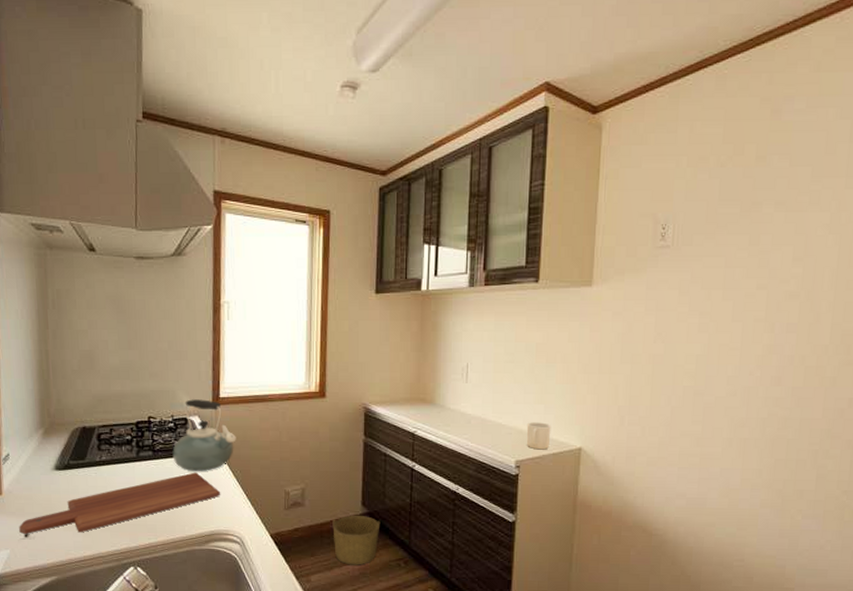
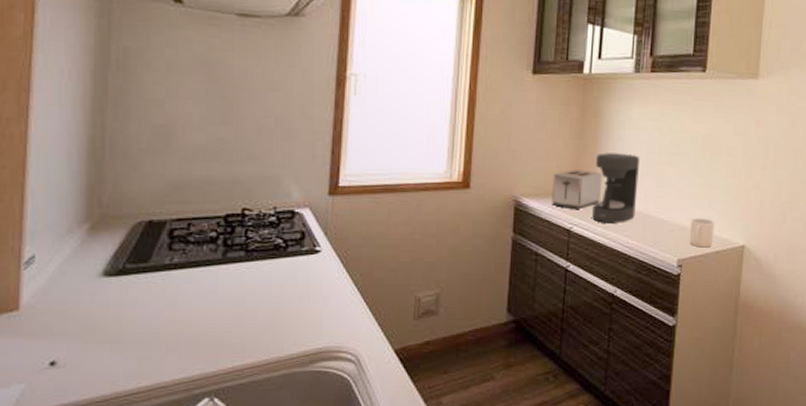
cutting board: present [19,472,221,535] -> none [42,276,334,363]
kettle: present [172,399,236,471] -> none [272,188,357,275]
basket: present [332,515,380,565] -> none [471,323,528,382]
toaster: none [397,379,442,416] -> present [552,170,603,210]
coffee maker: none [434,363,476,427] -> present [592,153,639,224]

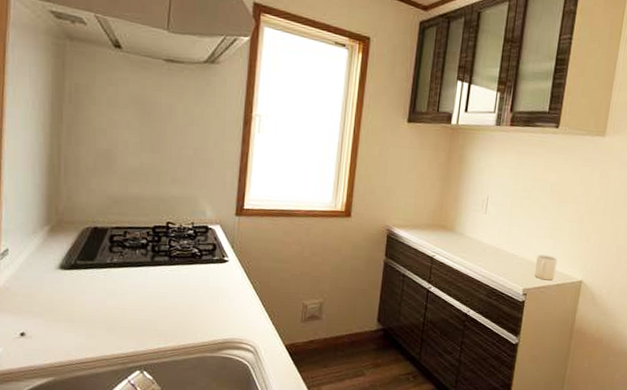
toaster: present [552,170,603,210] -> none [418,206,463,241]
coffee maker: present [592,153,639,224] -> none [452,194,496,255]

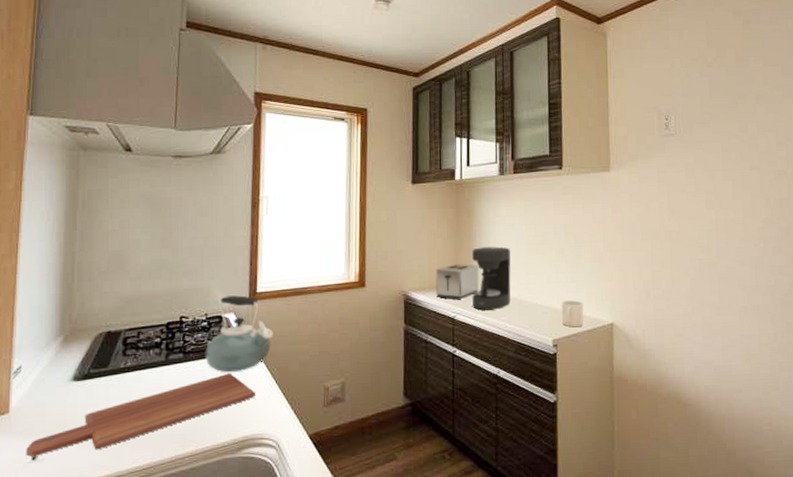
cutting board: none [14,280,238,335] -> present [26,373,256,458]
kettle: none [190,208,258,280] -> present [205,295,274,372]
toaster: none [418,206,463,241] -> present [435,264,479,300]
coffee maker: none [452,194,496,255] -> present [472,246,511,310]

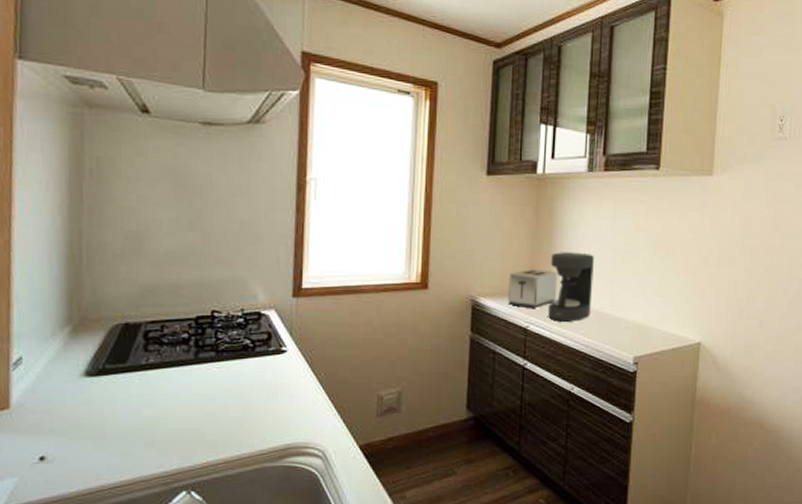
cutting board: present [26,373,256,458] -> none [32,376,301,458]
kettle: present [205,295,274,372] -> none [241,290,321,374]
mug: present [561,300,584,328] -> none [645,316,671,345]

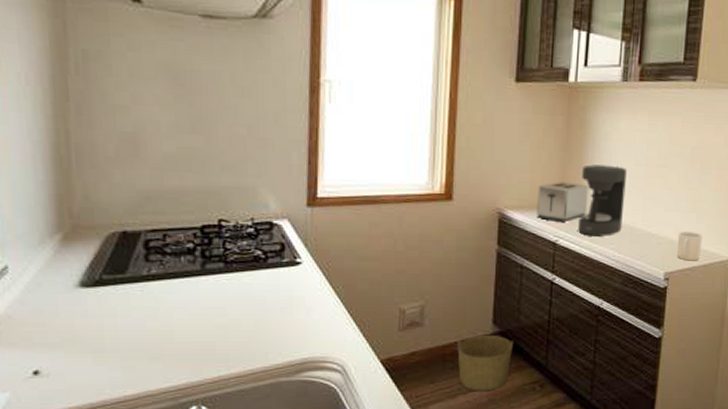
basket: none [433,420,487,477] -> present [457,334,514,391]
mug: none [645,316,671,345] -> present [676,231,703,261]

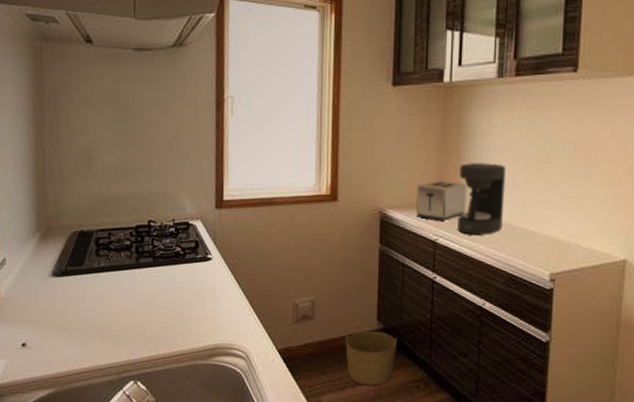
mug: present [676,231,703,261] -> none [562,230,591,262]

